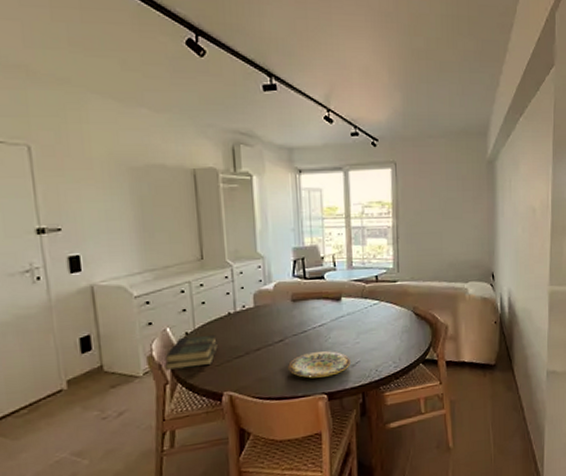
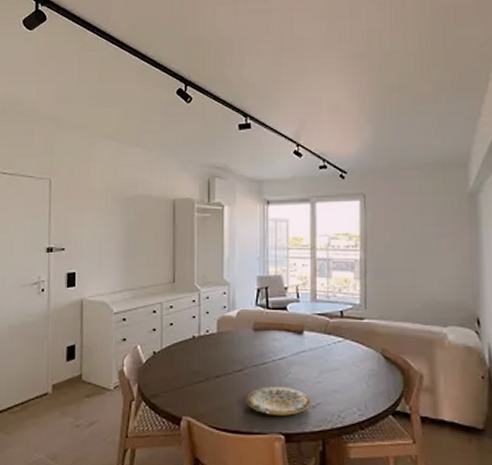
book: present [164,334,218,370] -> none [132,356,181,387]

